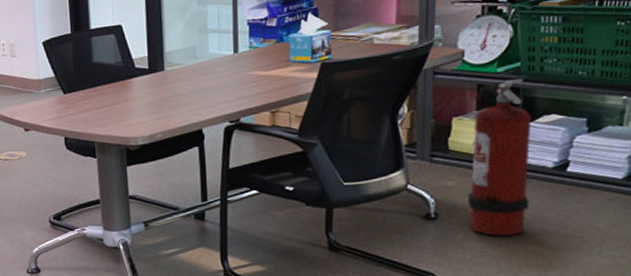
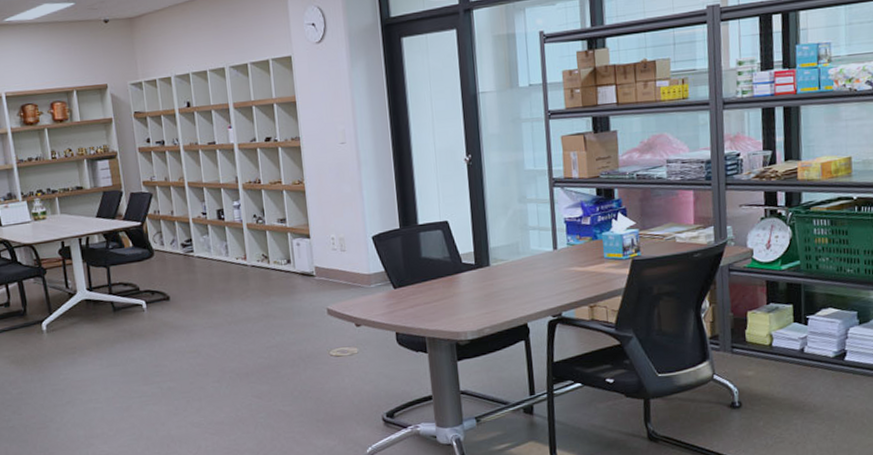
fire extinguisher: present [467,79,532,237] -> none [765,276,817,422]

